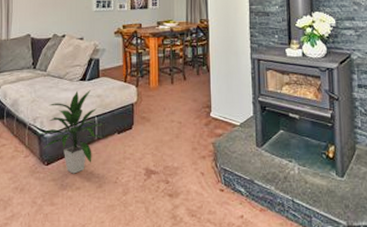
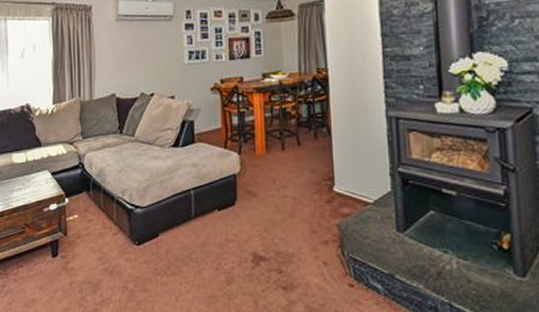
indoor plant: present [40,90,103,174] -> none [129,158,201,257]

